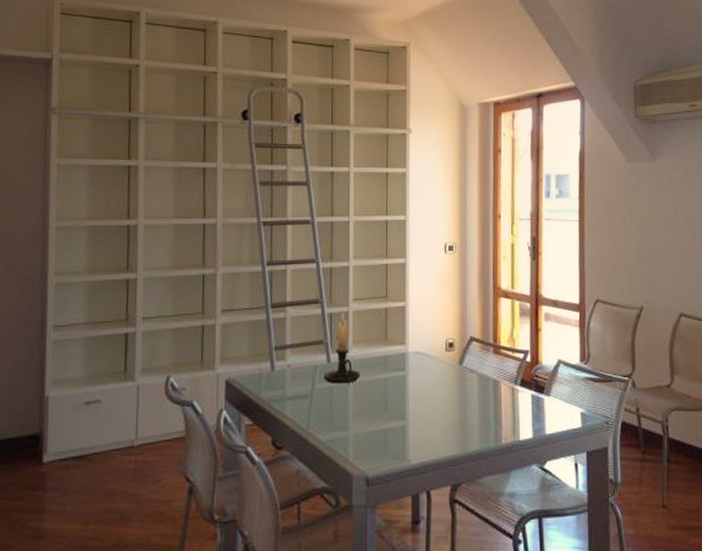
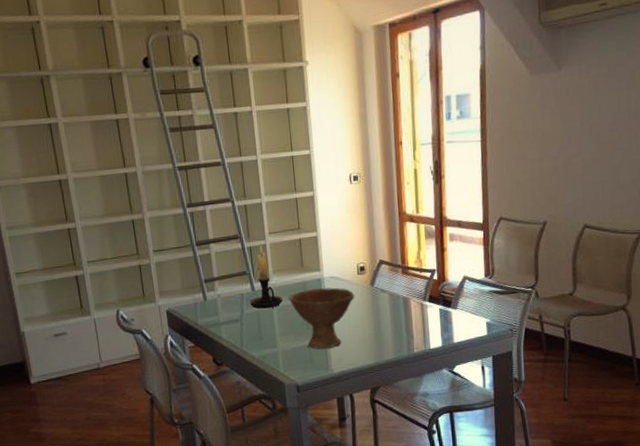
bowl: none [367,363,441,434] -> present [288,287,355,349]

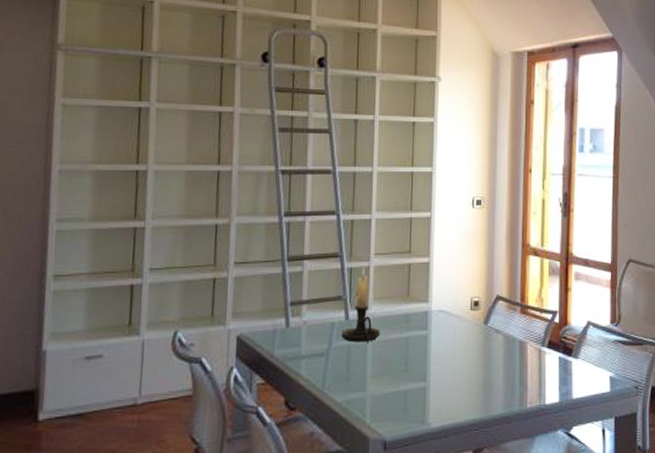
bowl: present [288,287,355,349] -> none [387,322,465,396]

